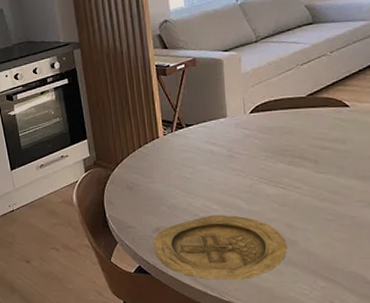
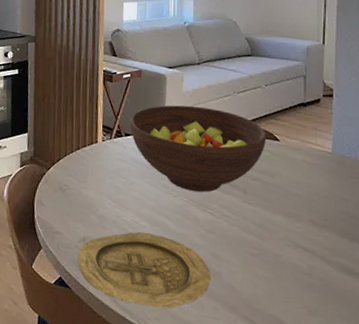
fruit bowl: none [189,85,336,169] -> present [129,105,267,193]

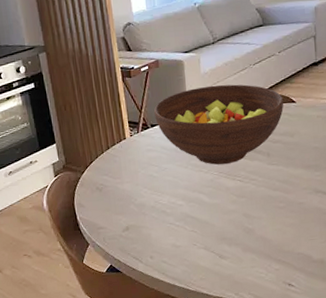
plate: present [77,232,212,309] -> none [123,209,246,272]

